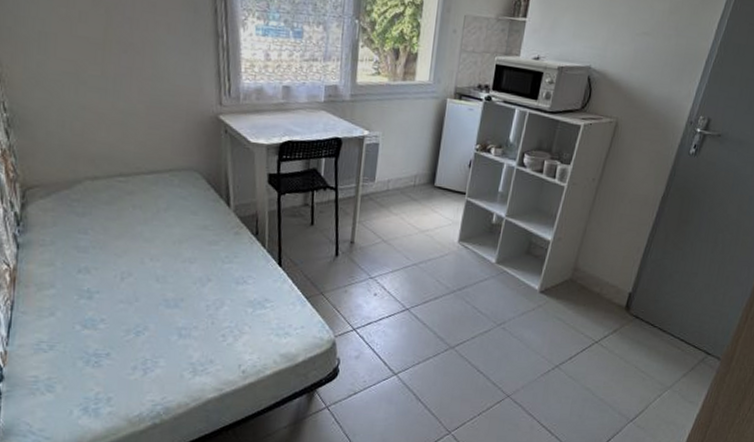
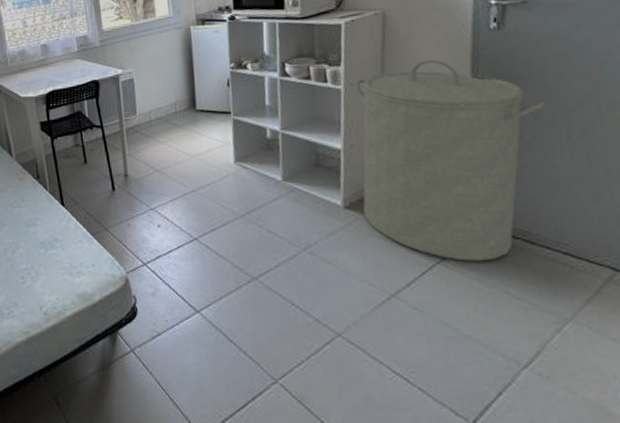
laundry hamper: none [553,171,706,343] -> present [354,58,546,261]

